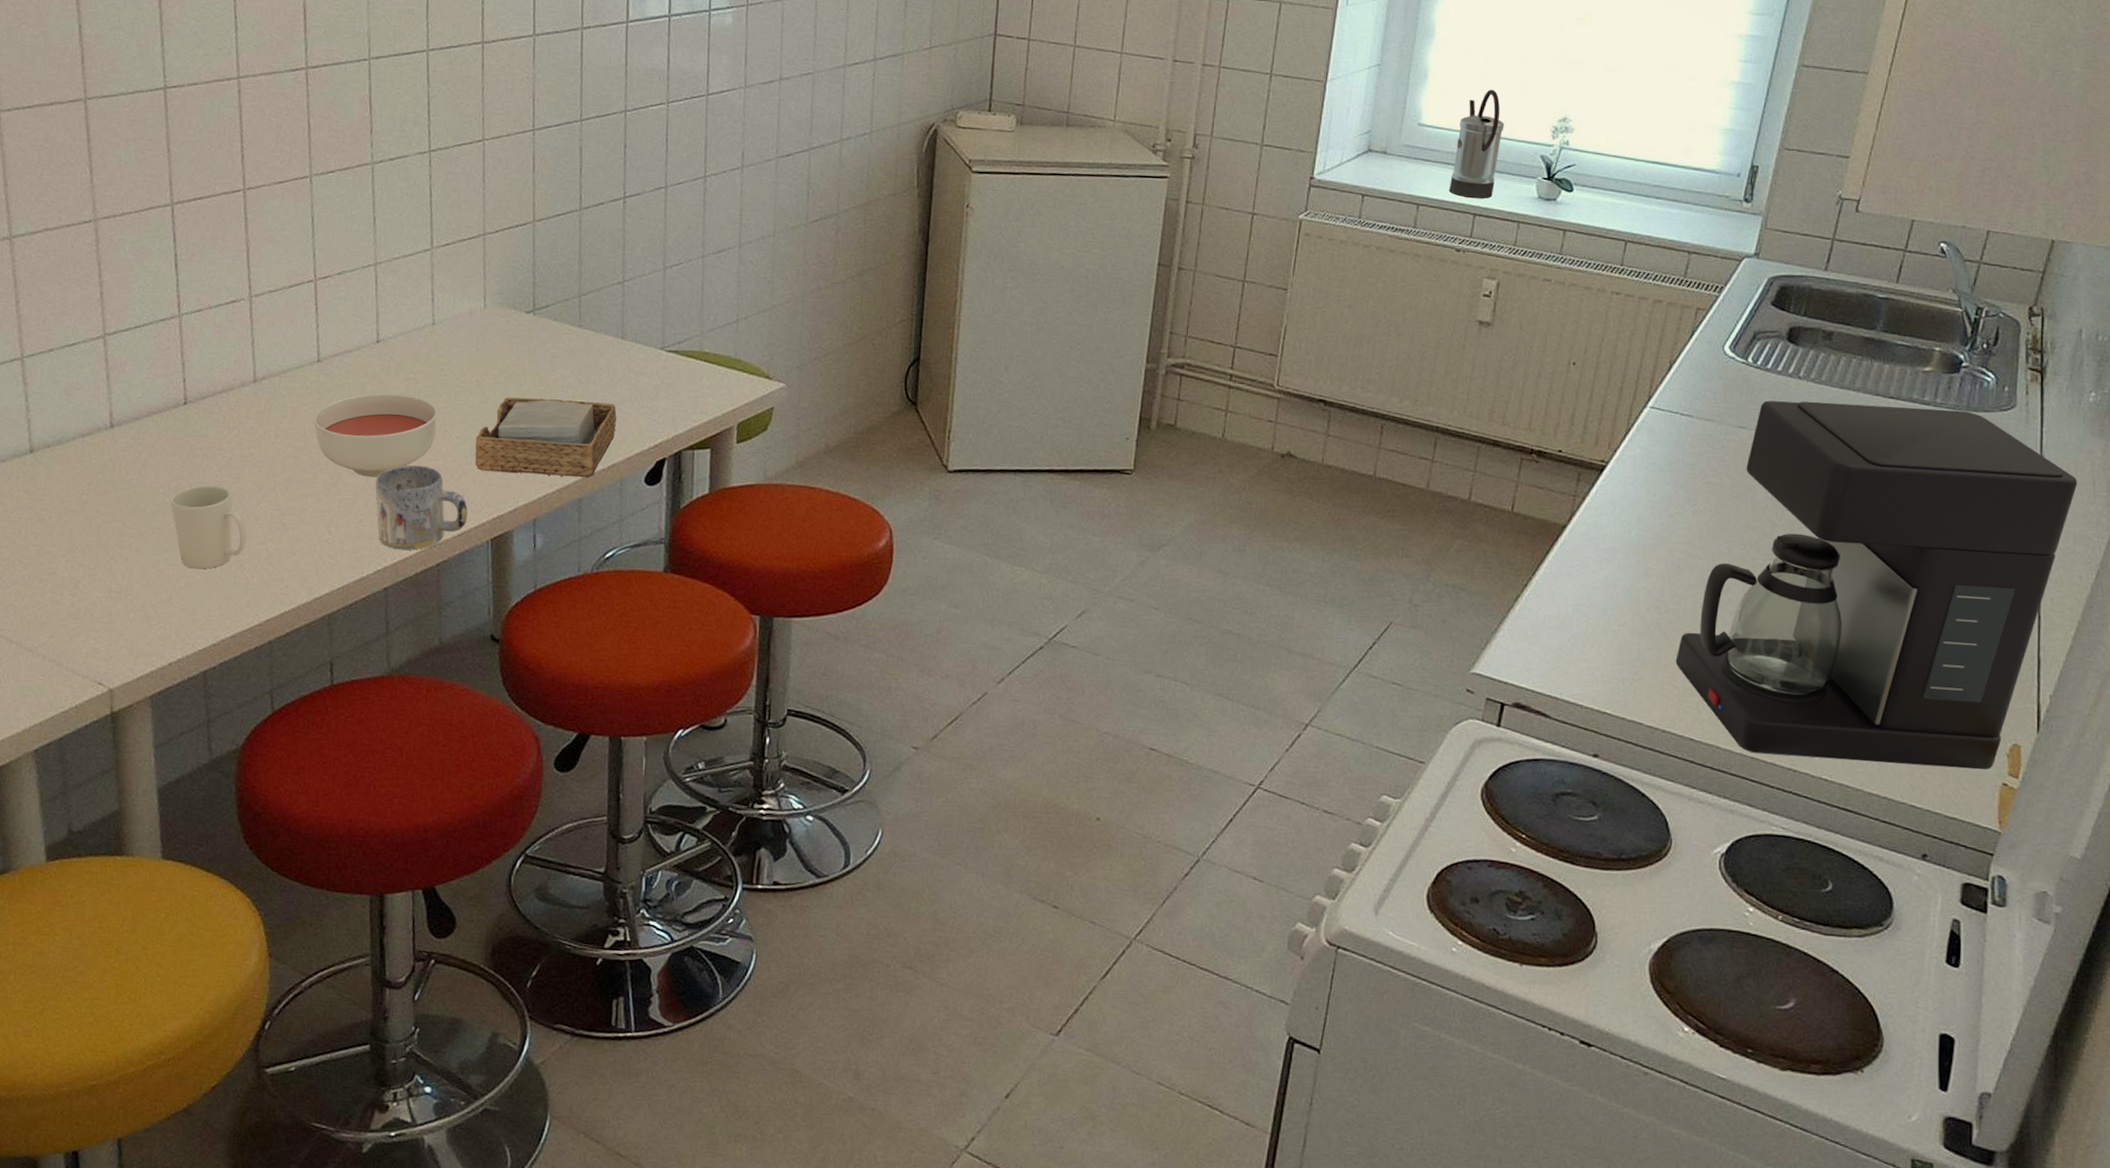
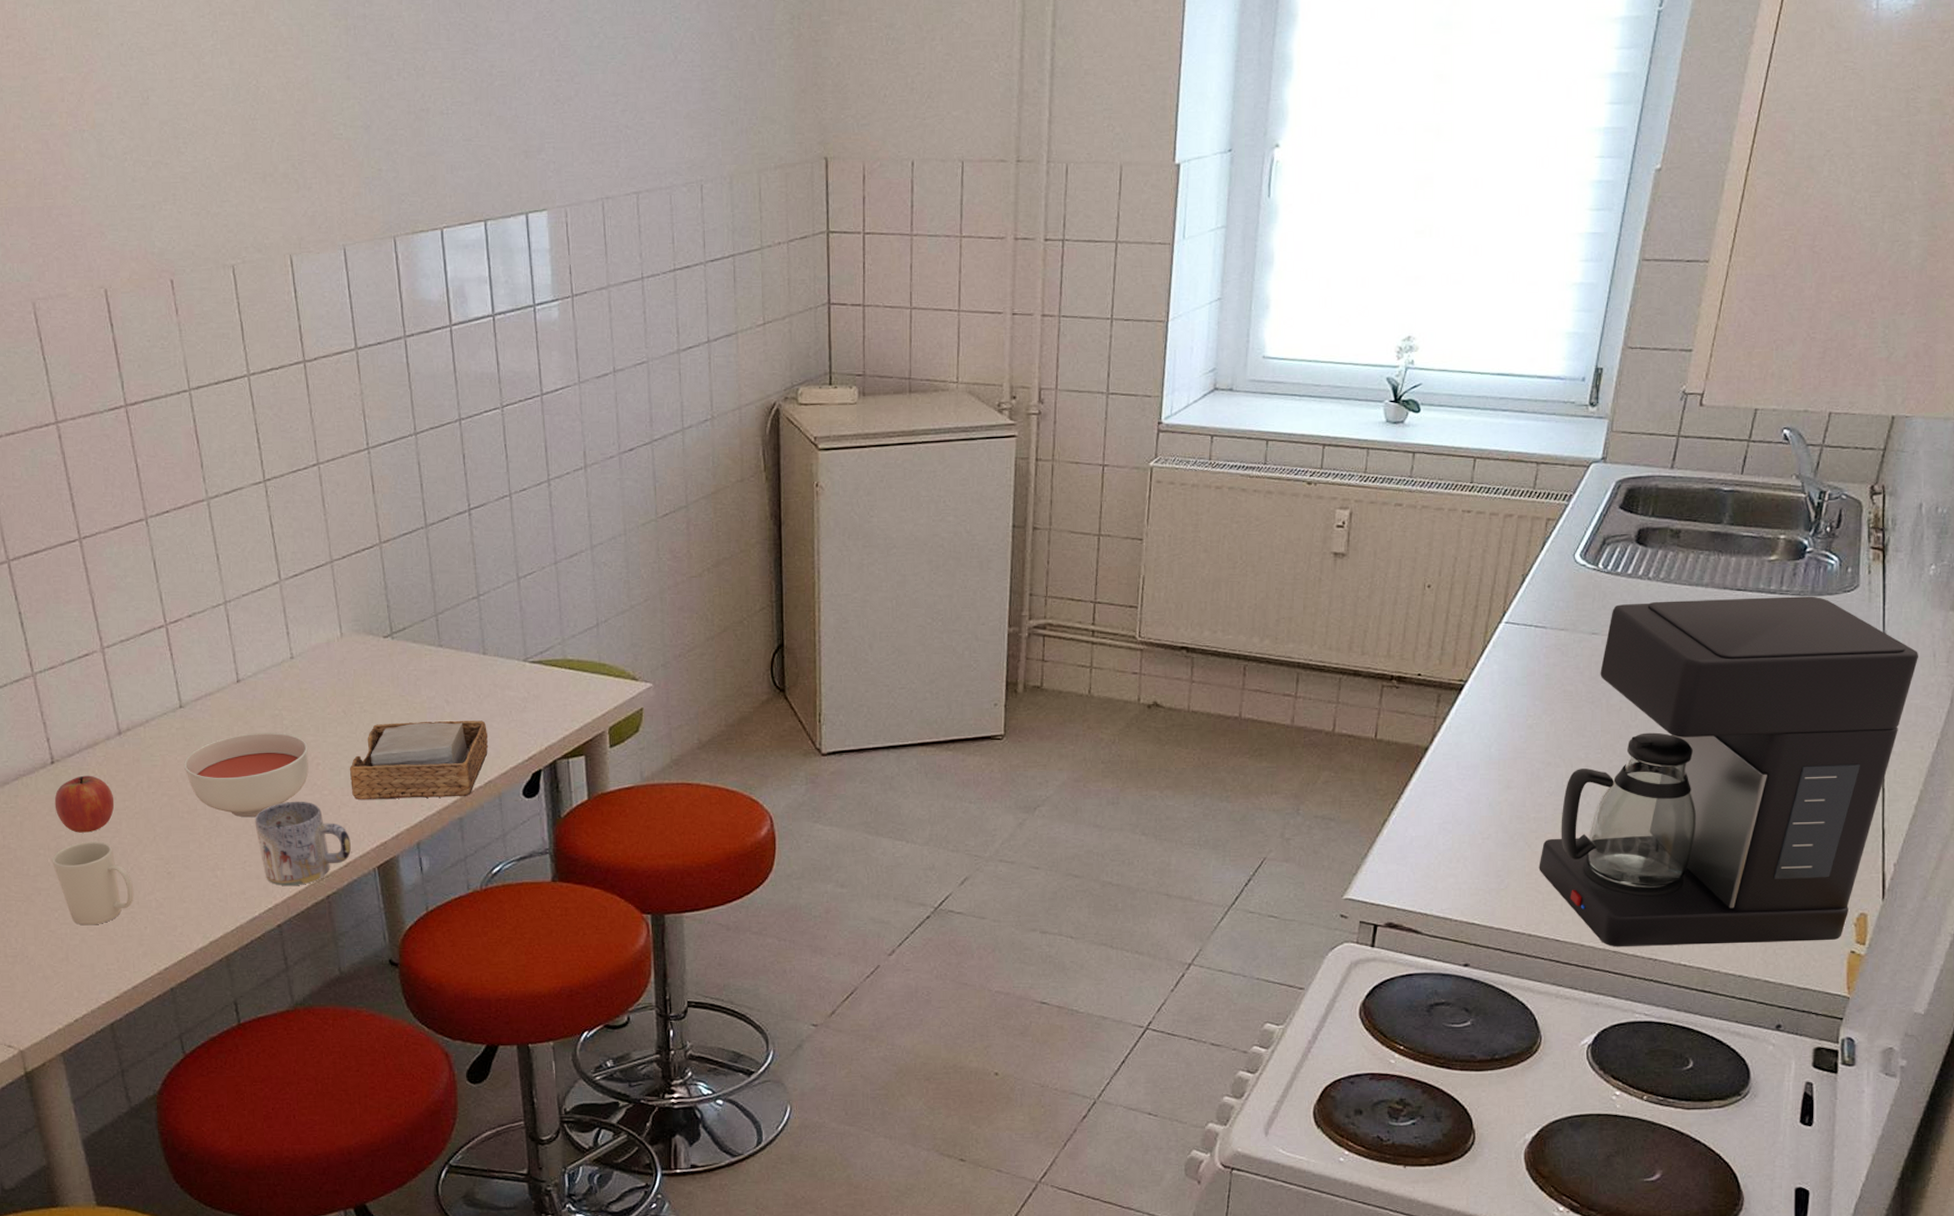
fruit: none [181,419,241,476] -> present [54,775,115,833]
watering can: present [1449,89,1505,199] -> none [1298,314,1349,429]

